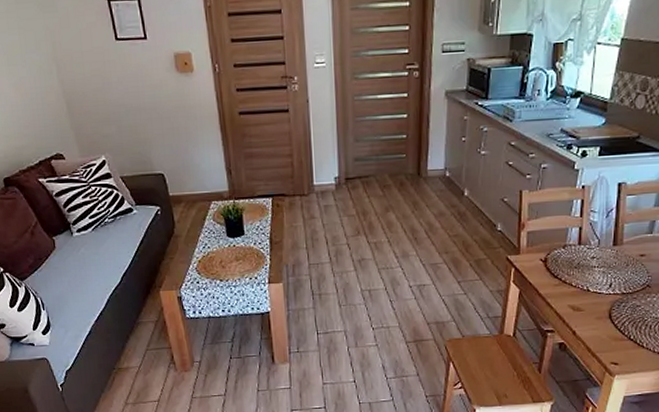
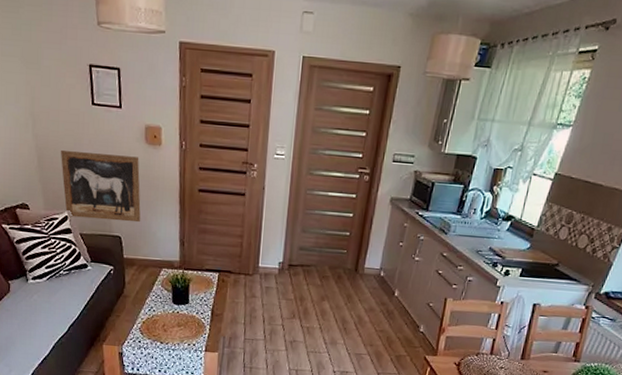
wall art: none [88,88,183,161] -> present [60,149,141,223]

